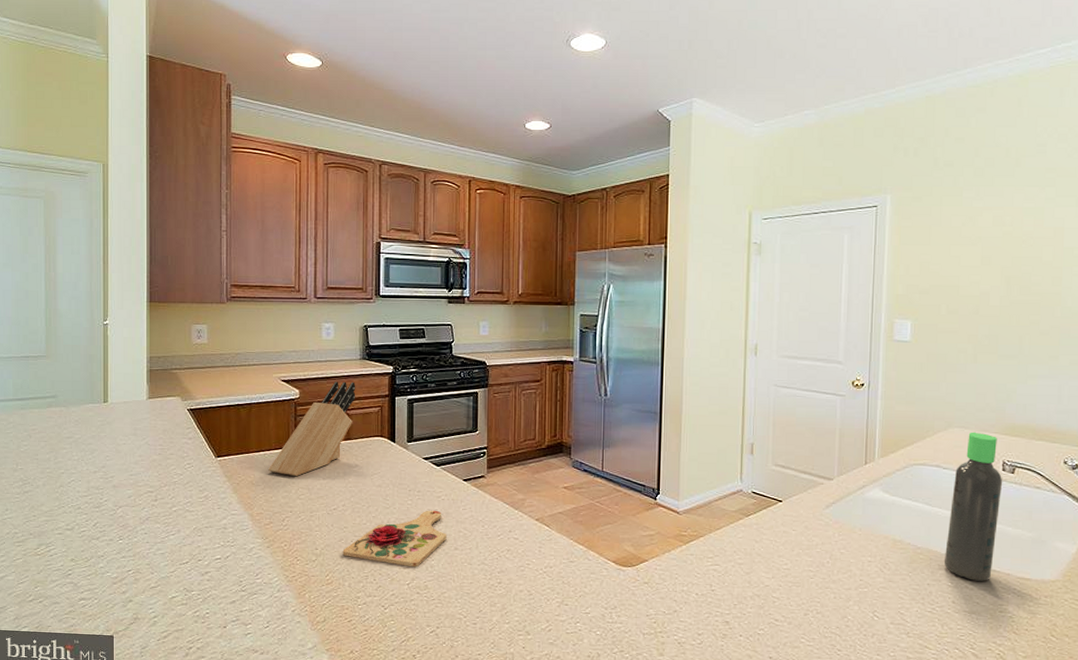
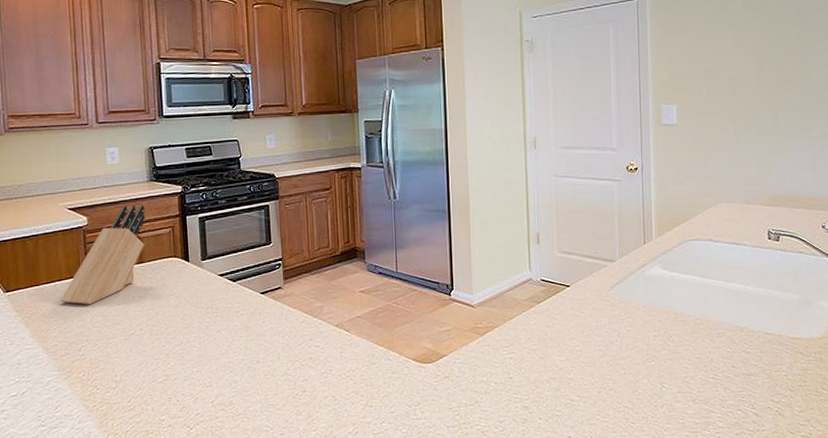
cutting board: present [342,510,447,568] -> none [143,325,248,385]
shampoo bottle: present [943,432,1003,581] -> none [722,205,770,345]

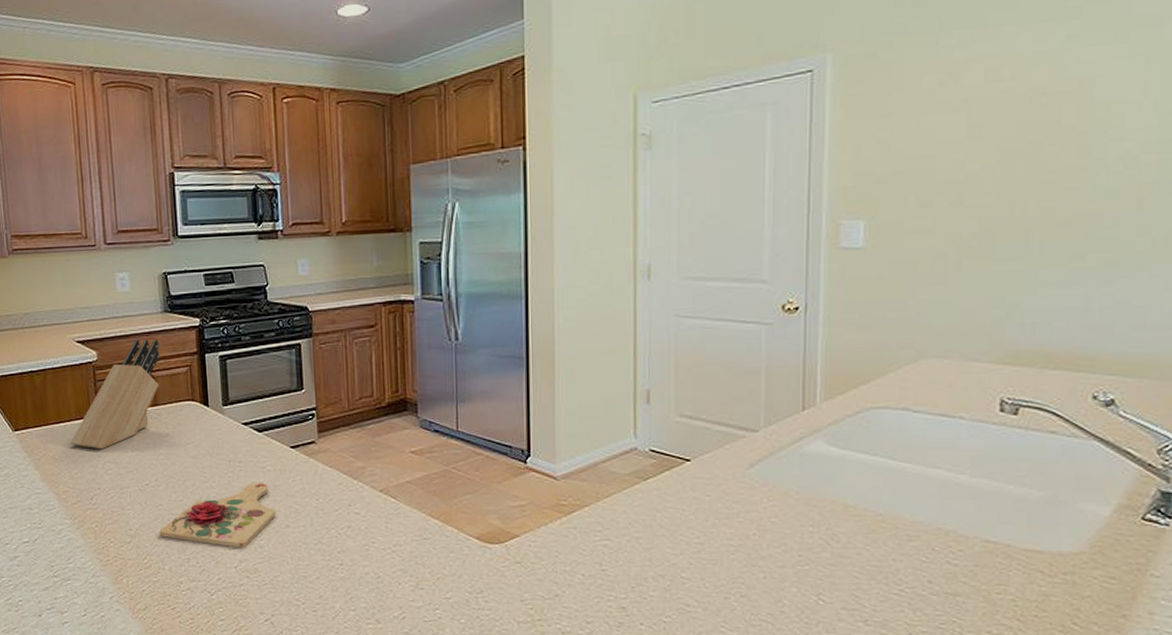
cutting board: none [143,325,248,385] -> present [159,483,276,548]

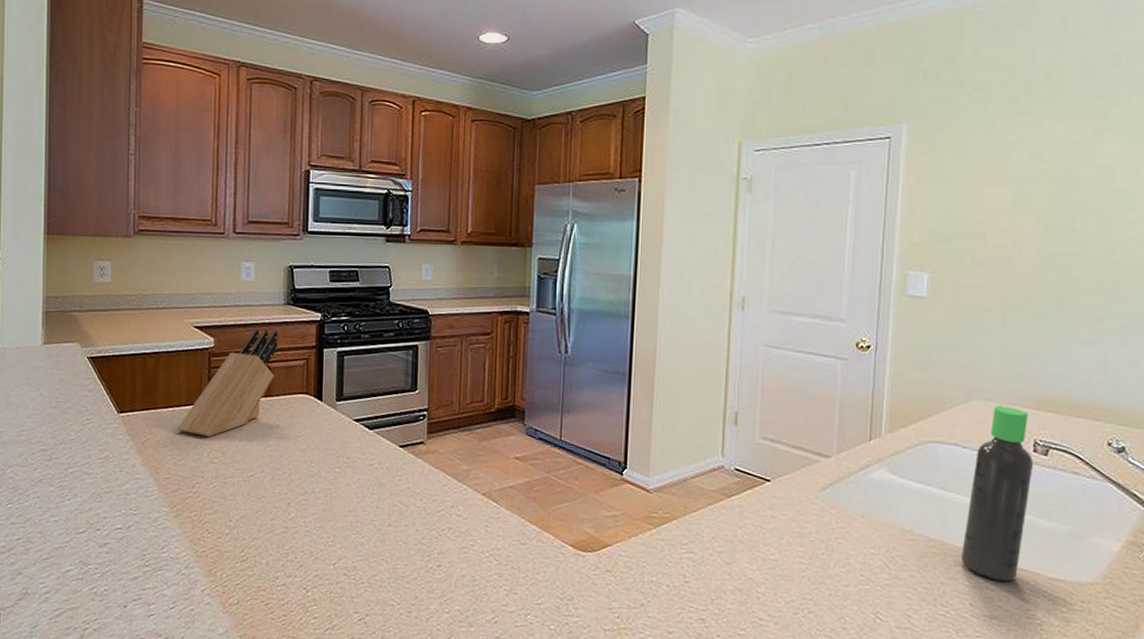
cutting board: present [159,483,276,548] -> none [260,479,379,545]
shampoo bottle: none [915,362,1001,555] -> present [960,405,1034,581]

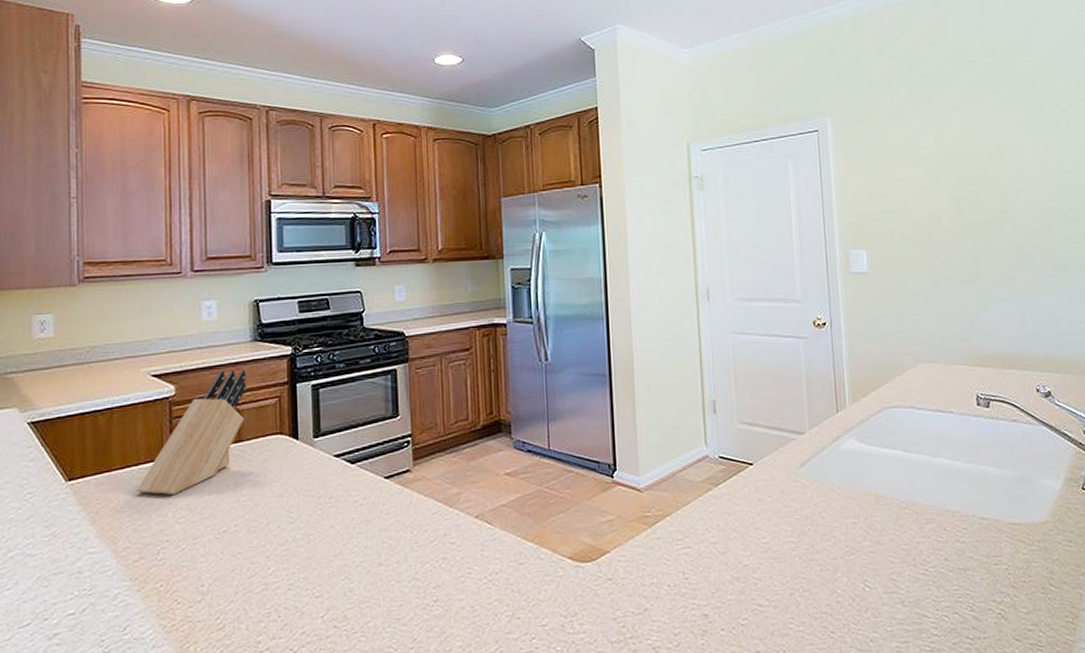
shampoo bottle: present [960,405,1034,581] -> none [930,365,981,533]

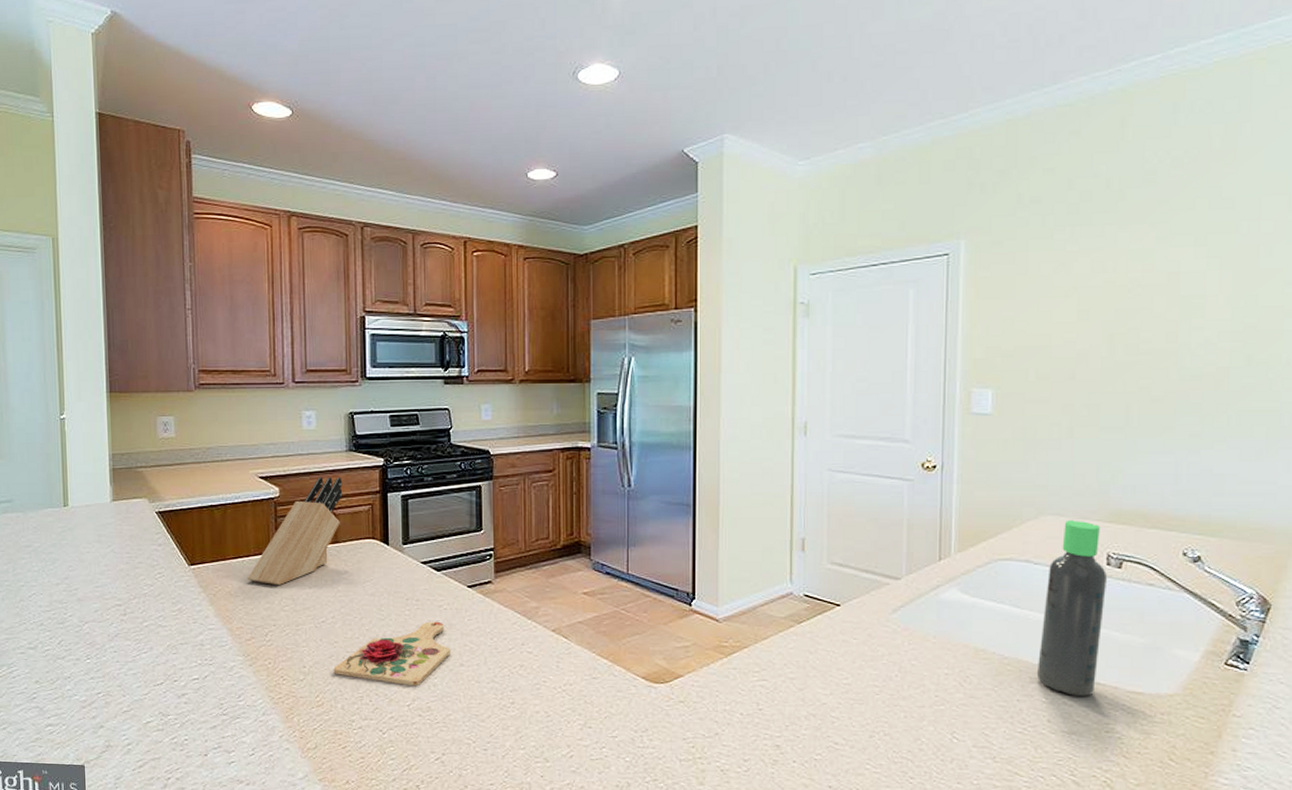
cutting board: none [236,518,368,595] -> present [333,621,451,687]
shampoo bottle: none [930,365,981,533] -> present [1036,519,1108,696]

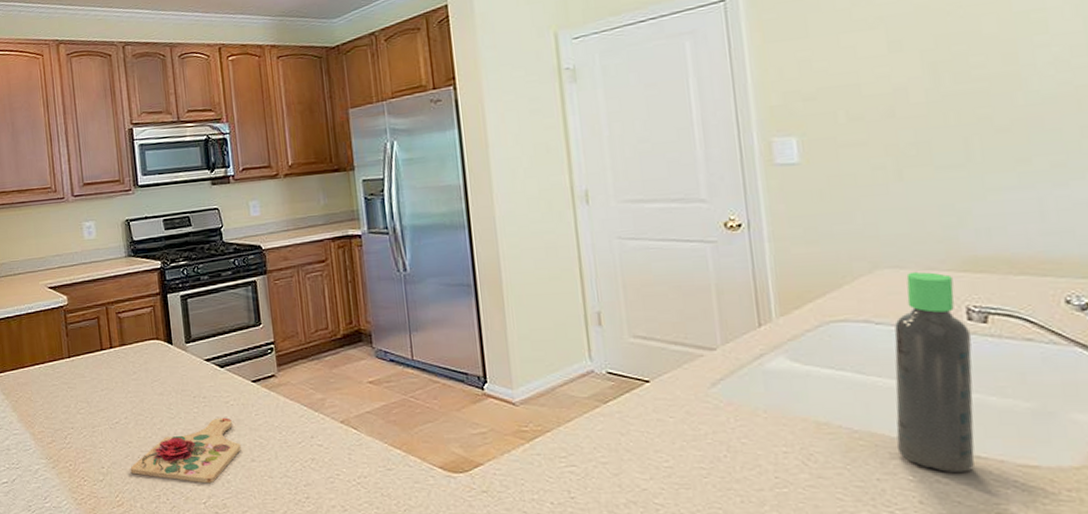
knife block: present [247,477,343,586] -> none [45,282,126,390]

